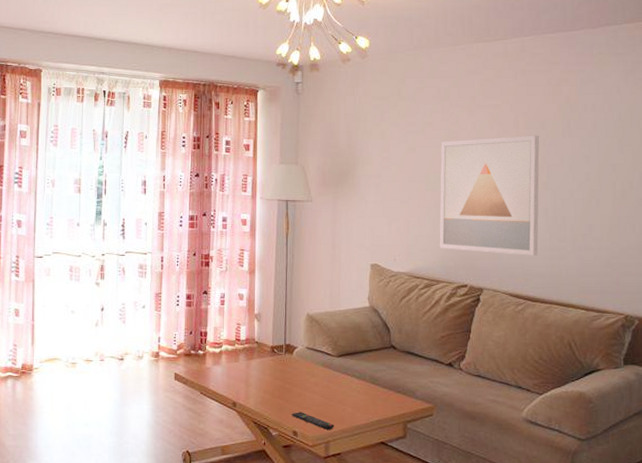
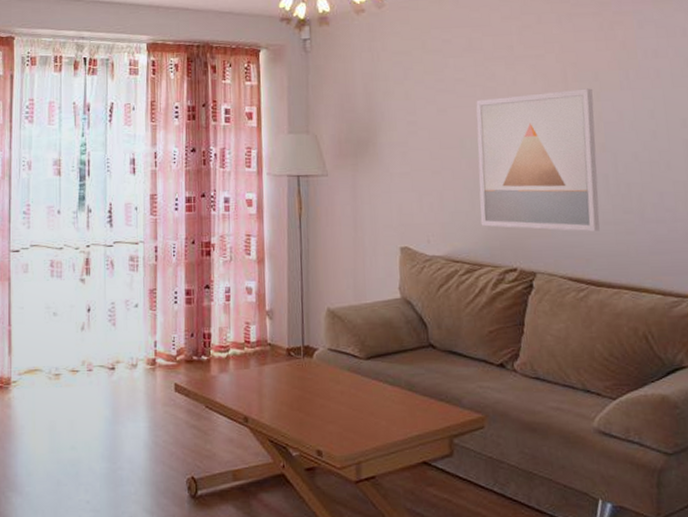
remote control: present [291,412,335,431] -> none [313,427,366,449]

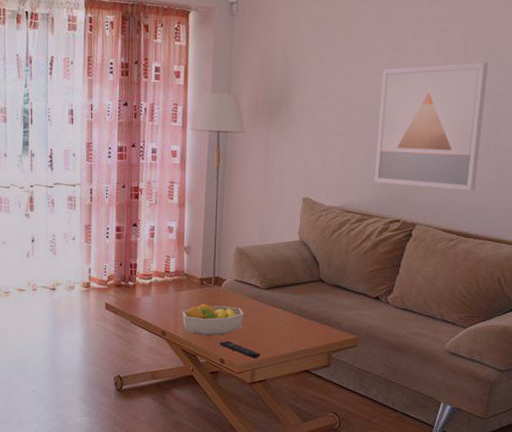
fruit bowl: none [267,380,342,421] -> present [182,303,244,336]
remote control: none [313,427,366,449] -> present [218,341,261,359]

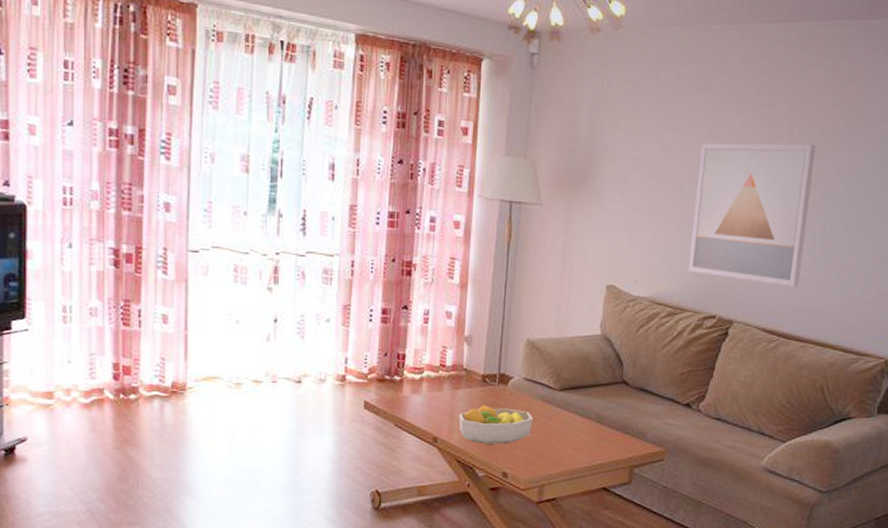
remote control: present [218,341,261,359] -> none [501,451,551,473]

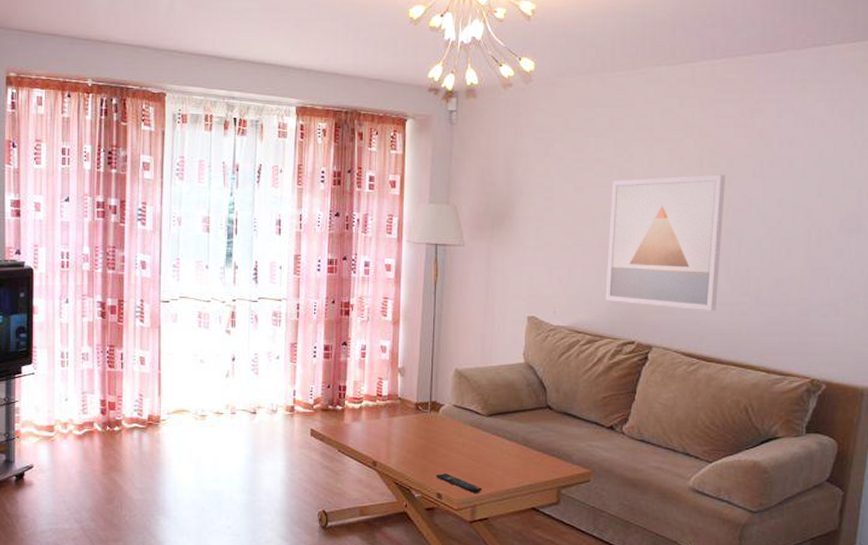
fruit bowl: present [459,405,533,444] -> none [395,431,463,467]
remote control: none [501,451,551,473] -> present [435,473,482,494]

